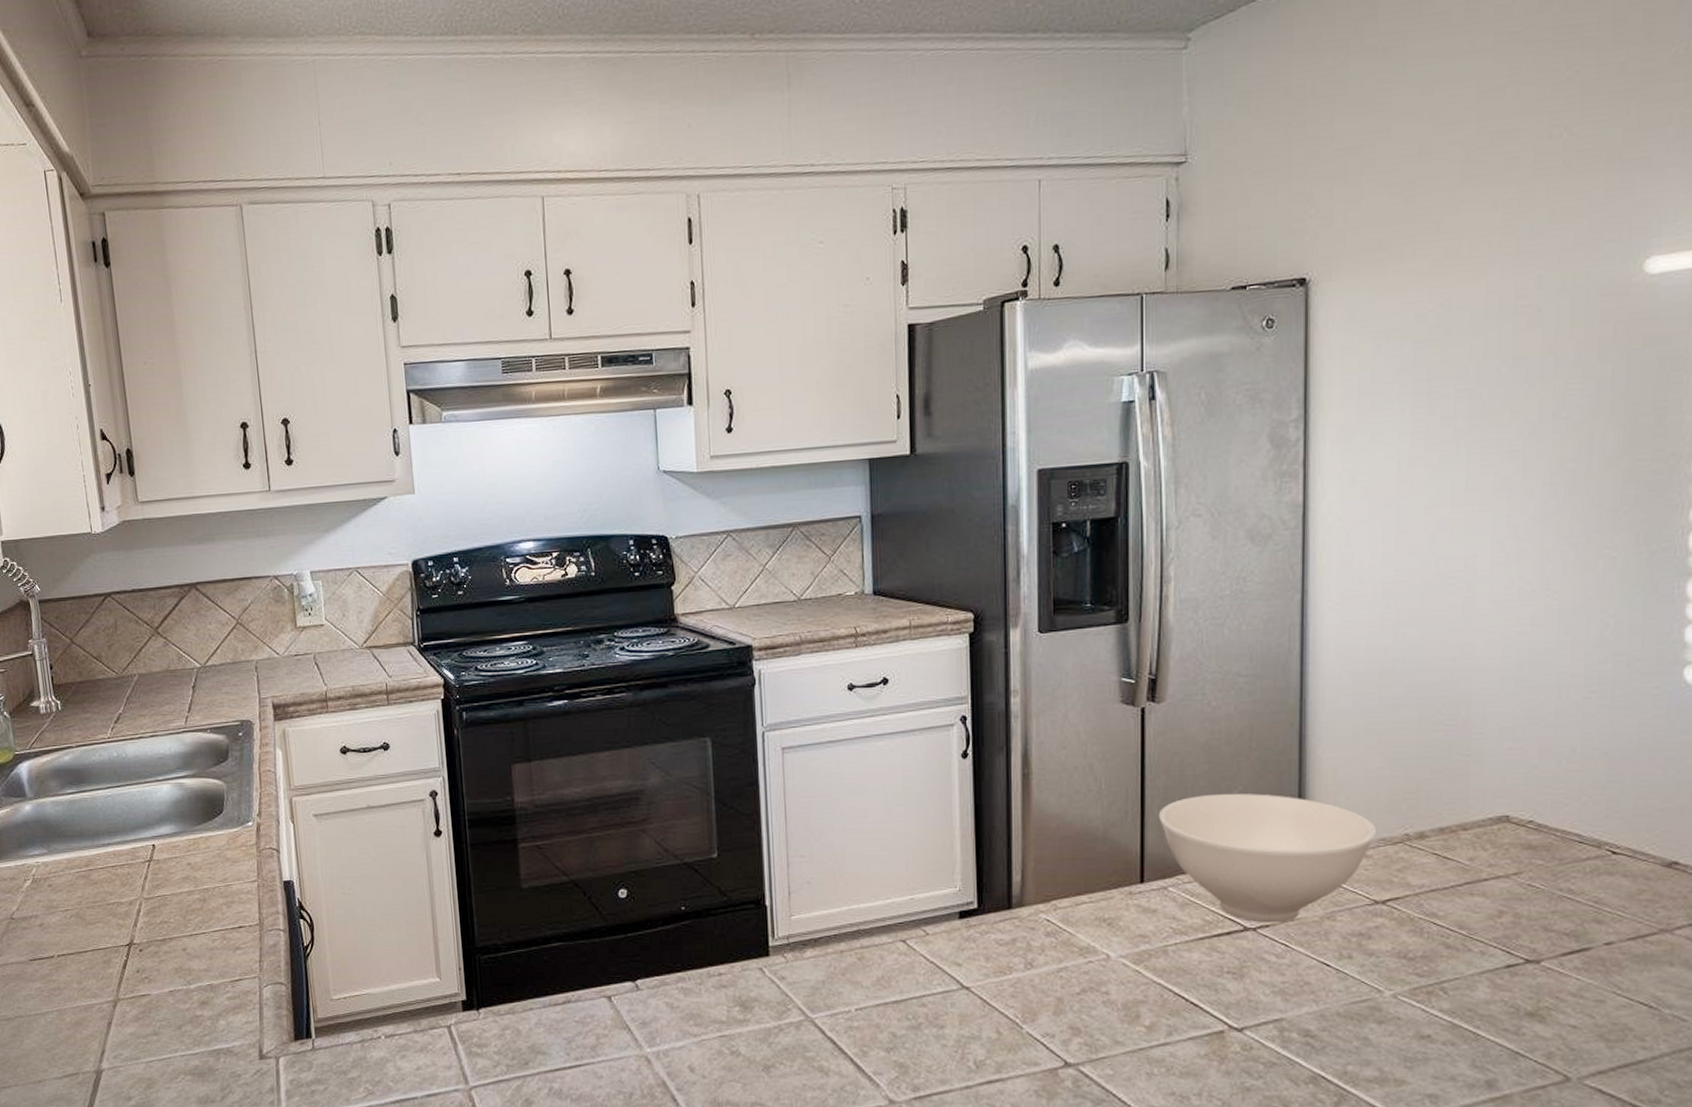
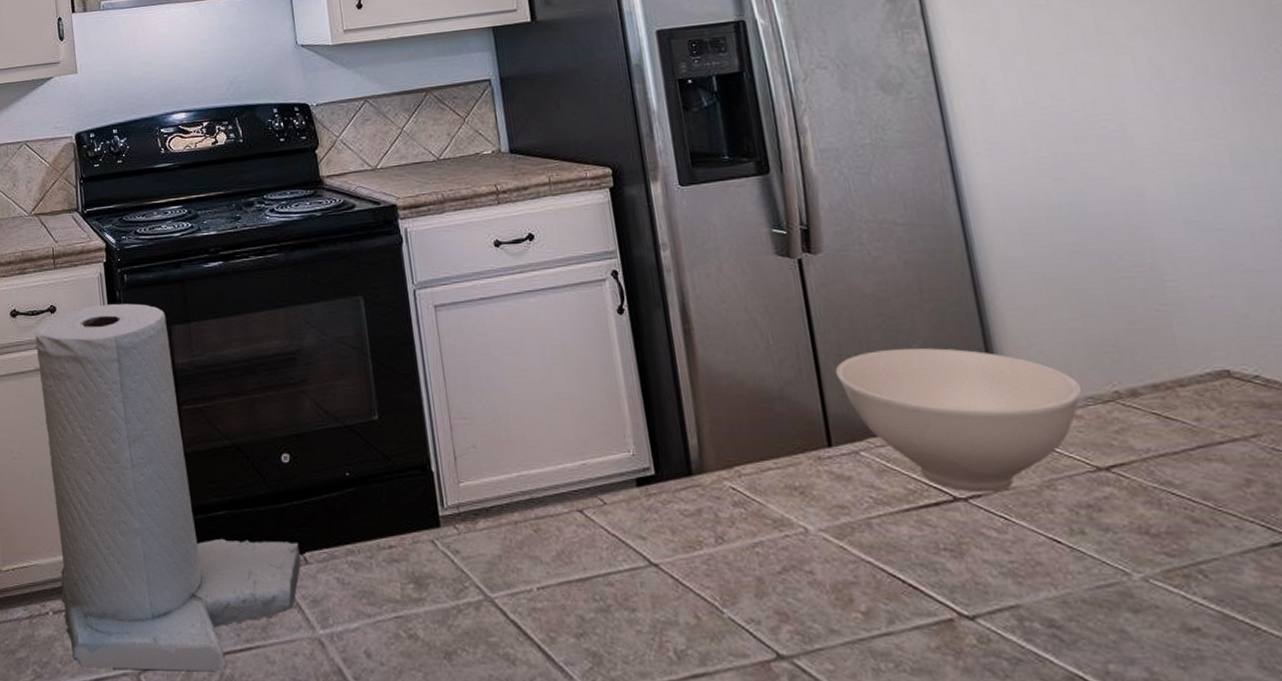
paper towel: none [366,741,633,1087] -> present [34,303,301,672]

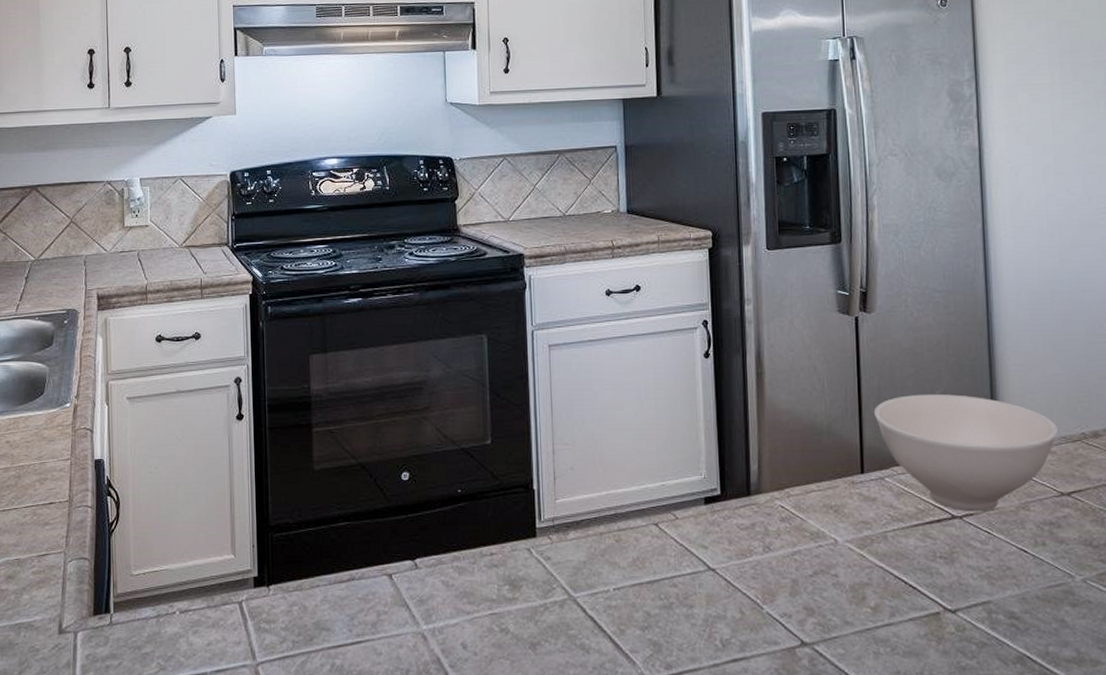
paper towel: present [34,303,301,672] -> none [178,333,412,663]

